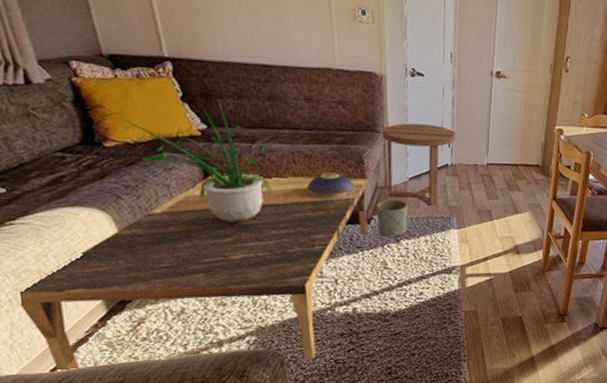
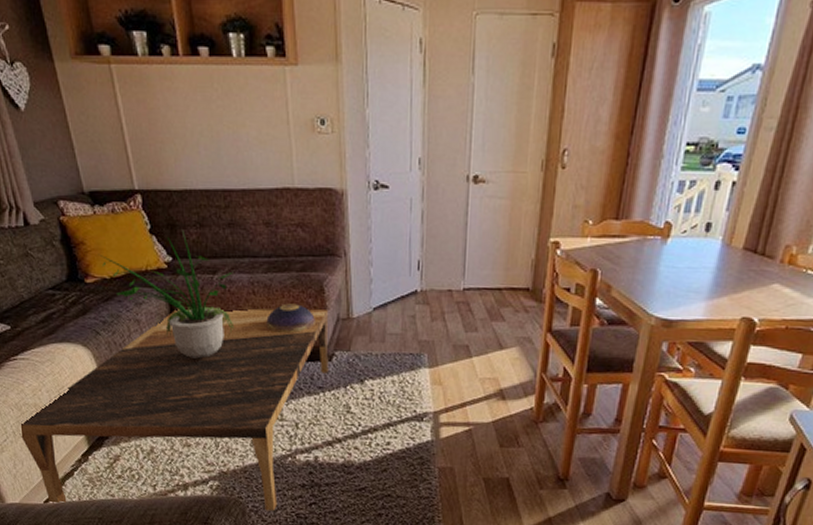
planter: present [376,198,408,237] -> none [338,332,373,377]
side table: present [381,123,456,207] -> none [343,244,426,342]

